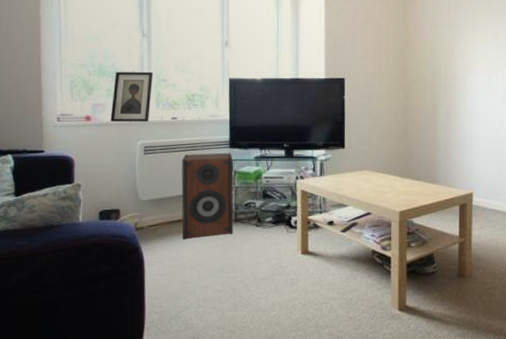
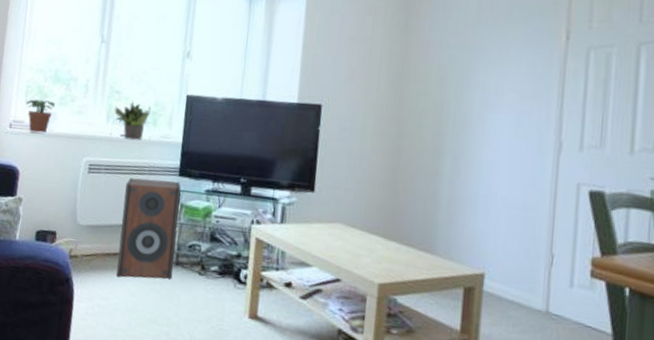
potted plant: none [72,93,103,123] -> present [26,99,55,134]
picture frame: present [110,71,154,122] -> none [59,79,108,137]
potted plant: none [162,86,198,122] -> present [114,100,151,141]

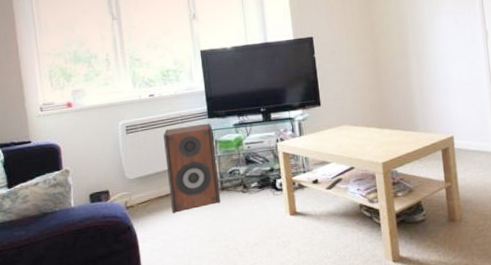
potted plant: present [26,99,55,134] -> none [52,79,81,111]
potted plant: present [114,100,151,141] -> none [138,64,172,99]

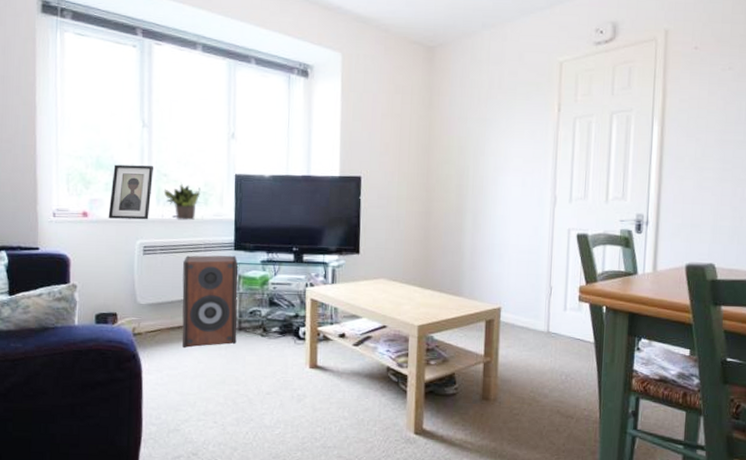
picture frame: none [90,52,128,106] -> present [108,164,154,220]
potted plant: none [138,64,172,99] -> present [163,182,201,221]

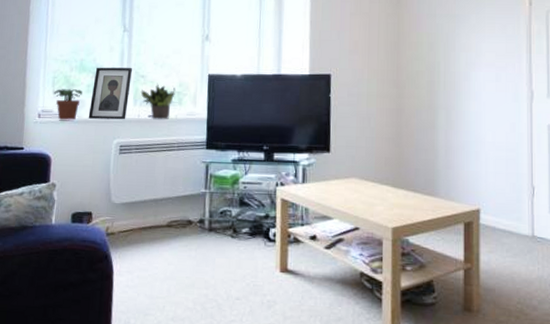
potted plant: none [69,187,100,220] -> present [54,89,83,120]
speaker: present [182,255,238,347] -> none [153,154,209,248]

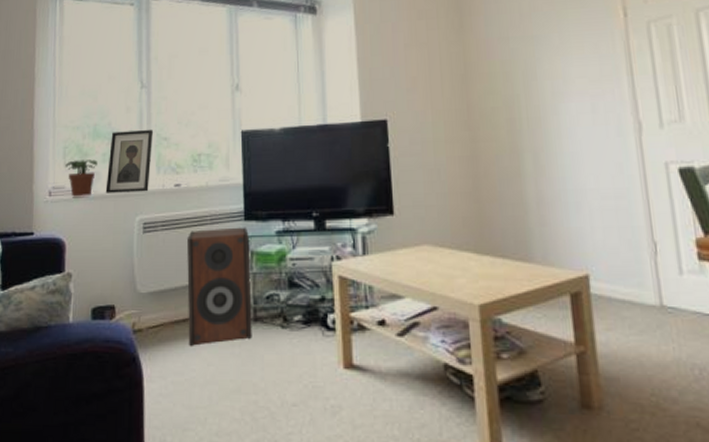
potted plant: present [140,83,176,120] -> none [164,145,204,190]
speaker: none [153,154,209,248] -> present [187,227,252,346]

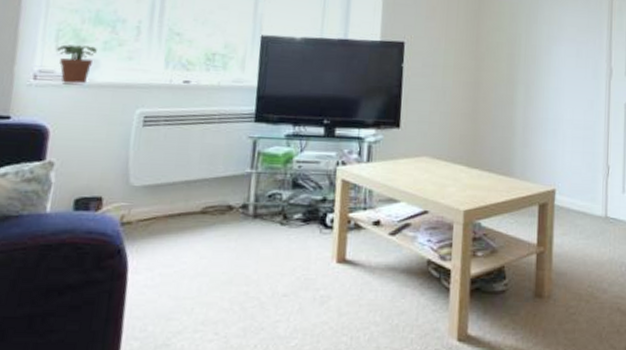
picture frame: present [105,129,154,193] -> none [103,20,166,85]
speaker: present [187,227,252,346] -> none [182,128,258,239]

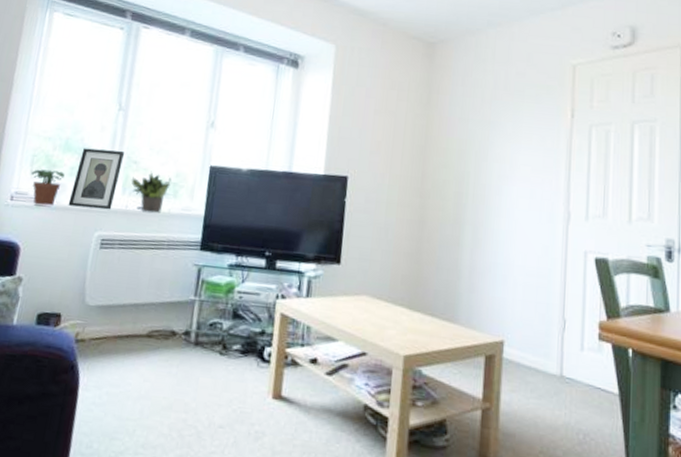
picture frame: none [103,20,166,85] -> present [68,148,125,210]
potted plant: none [174,42,220,87] -> present [131,171,172,214]

